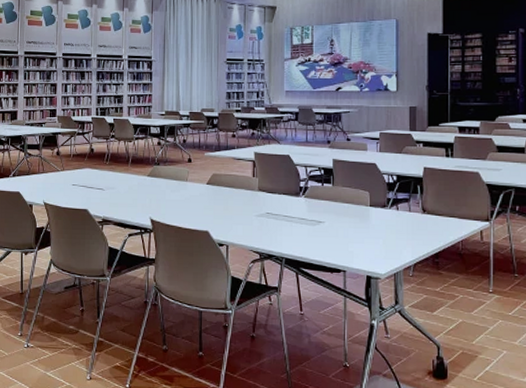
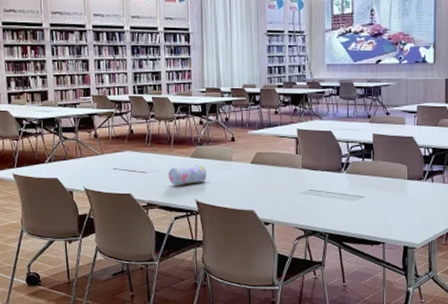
pencil case: none [124,184,162,203] -> present [168,165,207,186]

